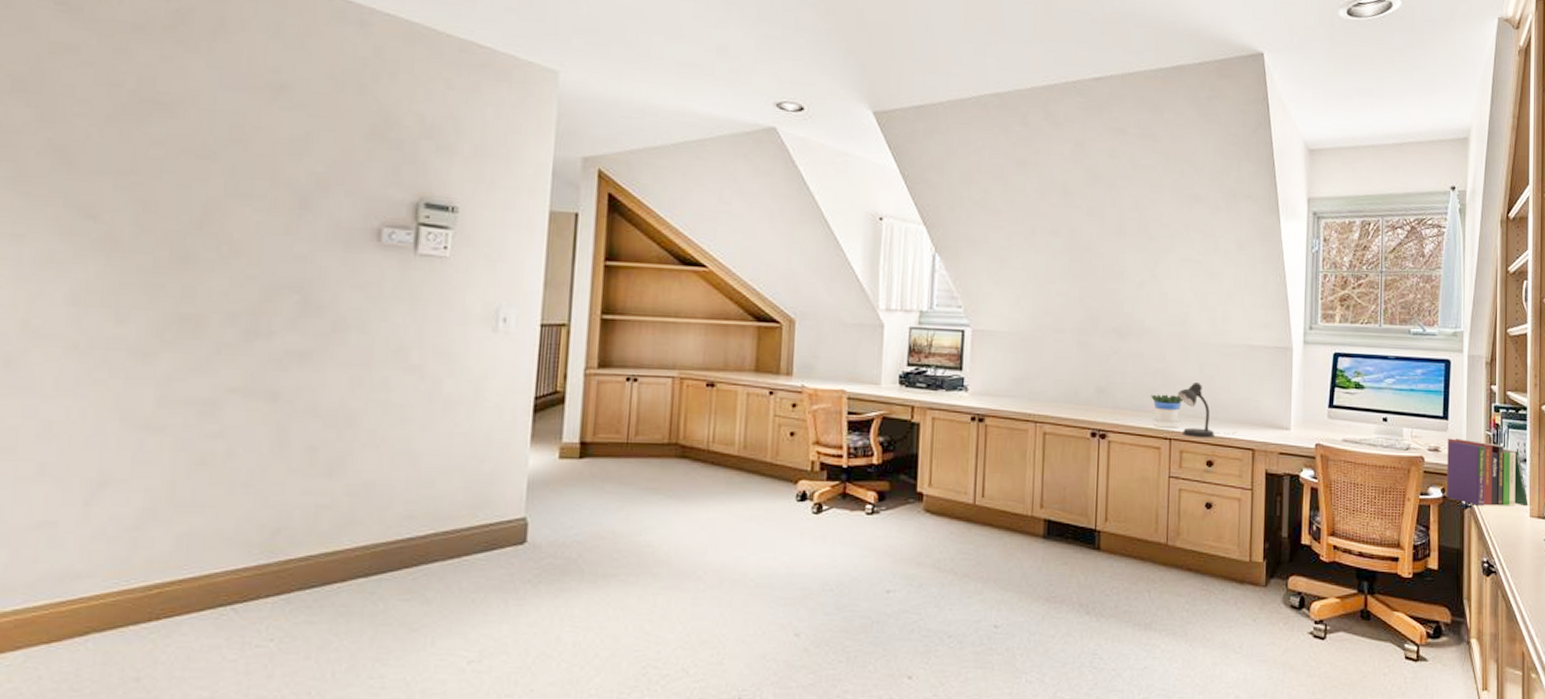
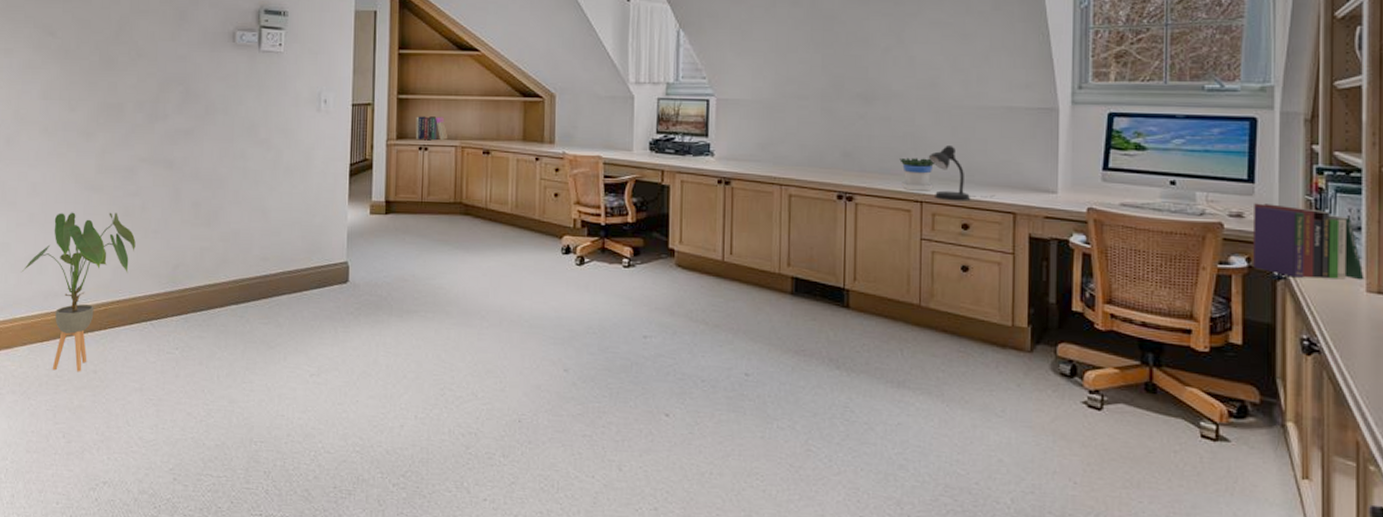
house plant: none [19,460,215,682] -> present [21,212,136,372]
books: none [622,341,664,371] -> present [415,116,448,141]

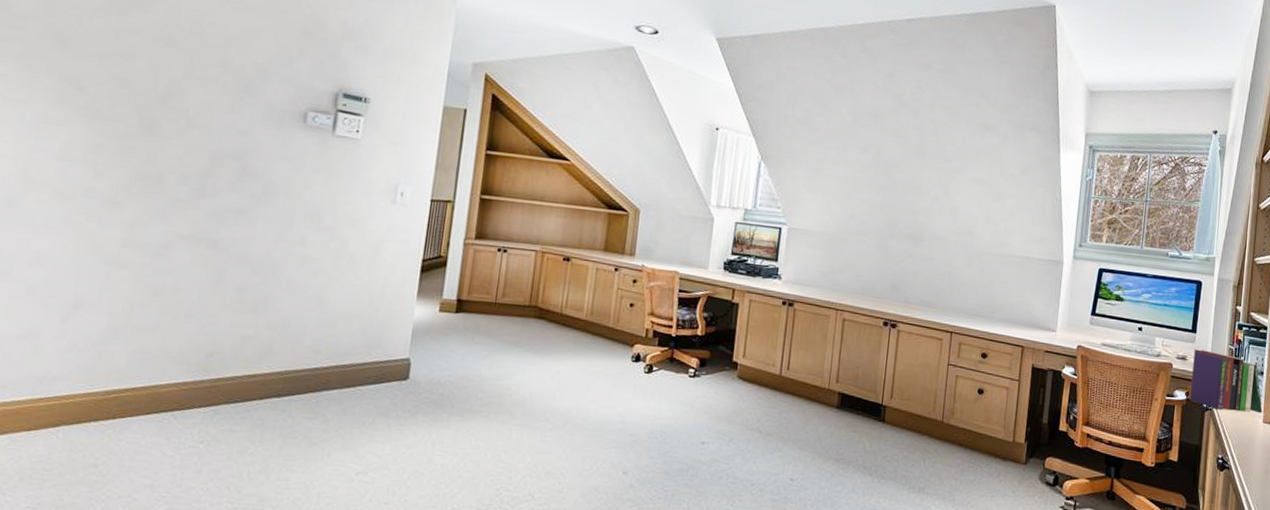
house plant: present [21,212,136,372] -> none [9,287,163,466]
books: present [415,116,448,141] -> none [495,218,530,245]
flowerpot: present [899,157,934,193] -> none [936,293,964,325]
desk lamp: present [928,146,996,202] -> none [960,285,1010,334]

